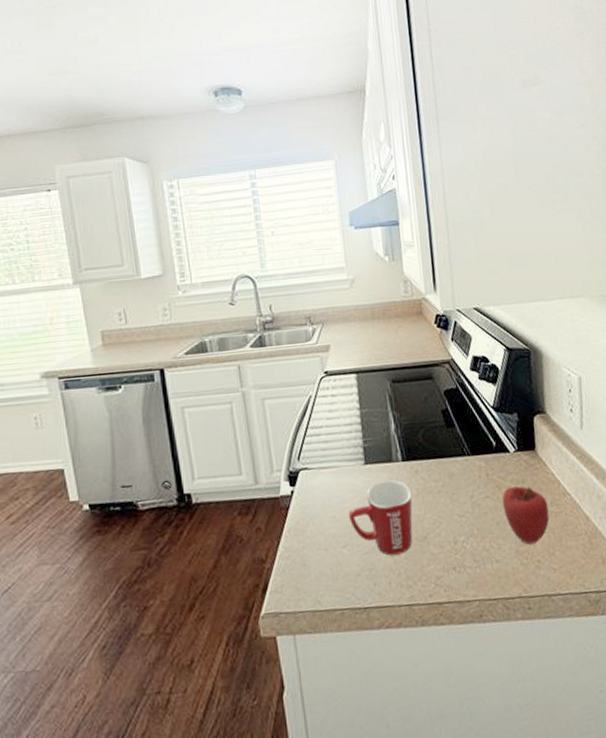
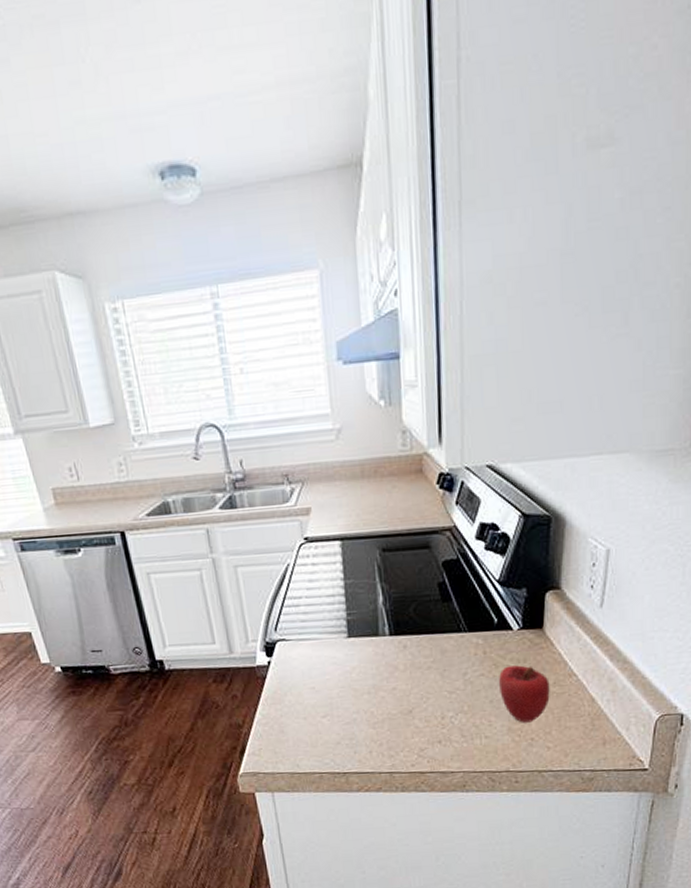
mug: present [348,479,413,556] -> none [328,654,399,727]

